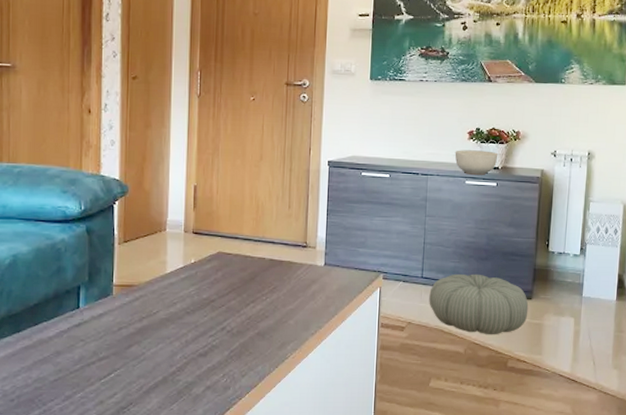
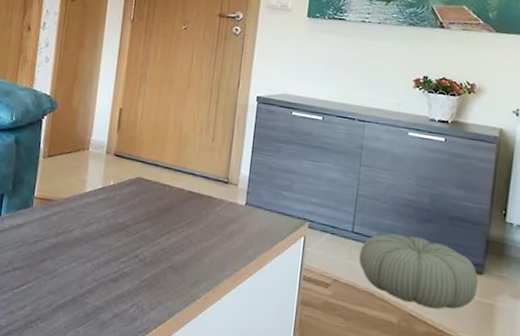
bowl: present [454,150,498,176] -> none [397,98,449,129]

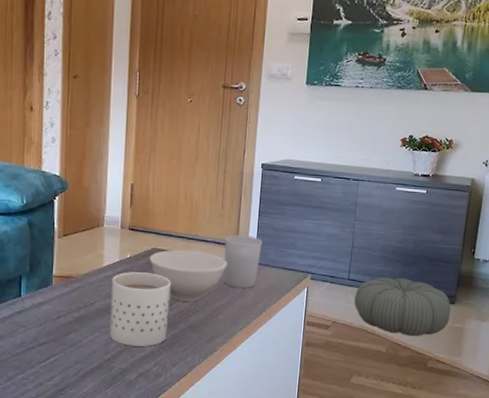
mug: none [86,200,154,285] -> present [109,272,171,347]
bowl: none [133,181,216,240] -> present [149,250,227,302]
candle holder: none [211,170,255,231] -> present [224,235,262,288]

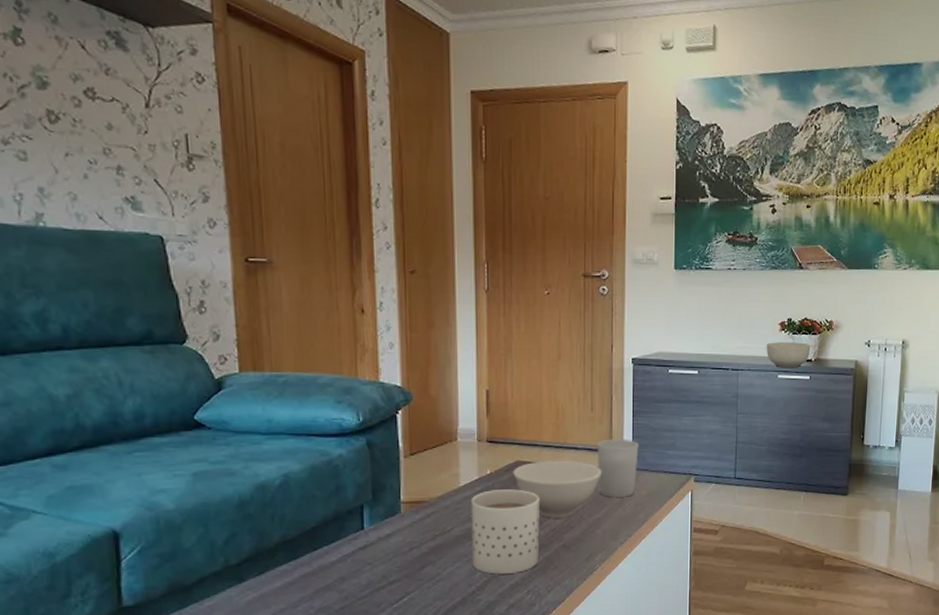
pouf: present [354,277,451,336] -> none [743,471,845,533]
bowl: none [386,156,430,183] -> present [766,342,811,369]

